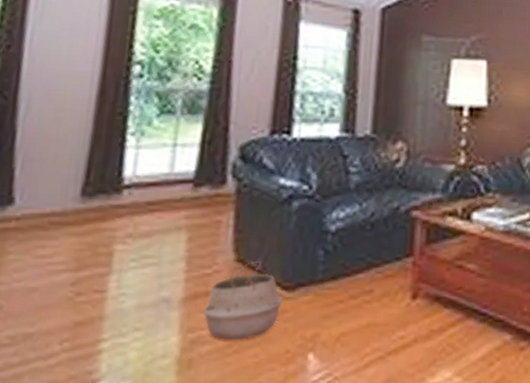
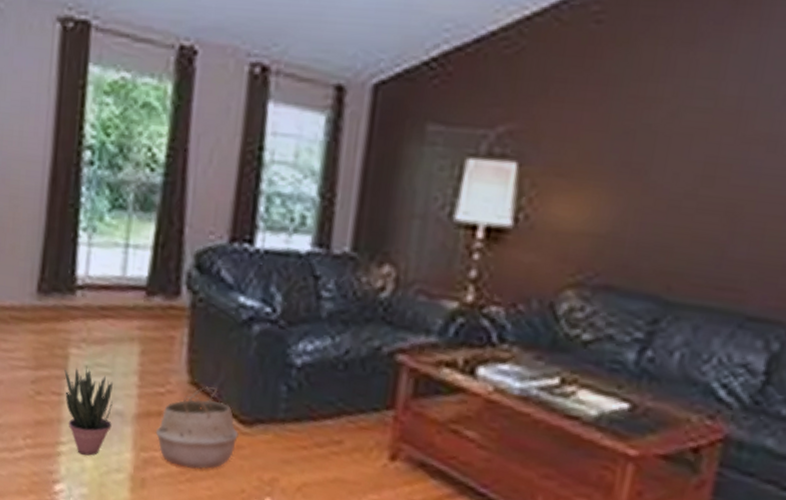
potted plant: none [108,259,160,347] -> present [64,366,113,456]

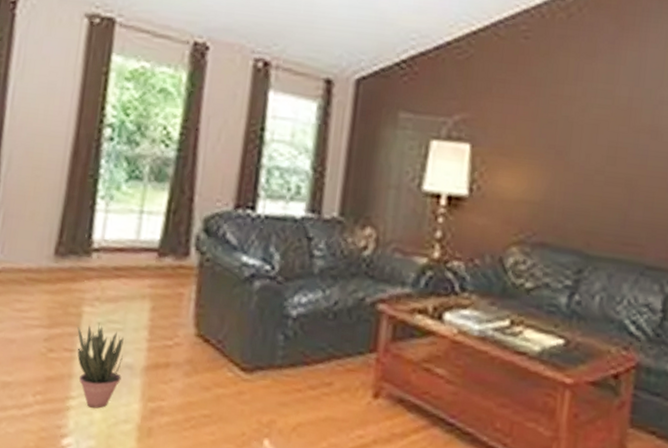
woven basket: present [155,386,239,469] -> none [163,338,240,416]

